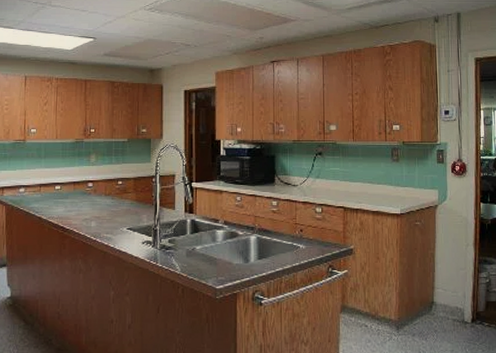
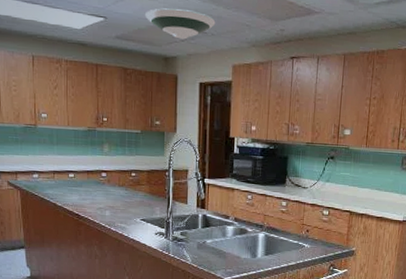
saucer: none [131,26,198,52] -> present [144,8,216,40]

